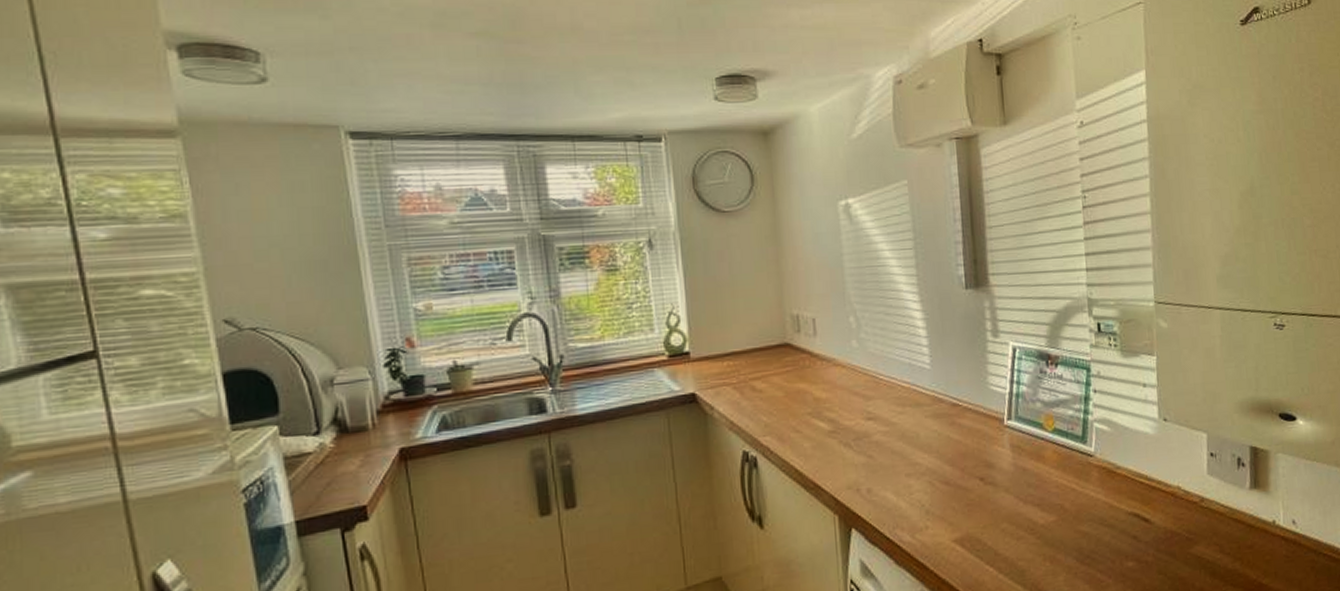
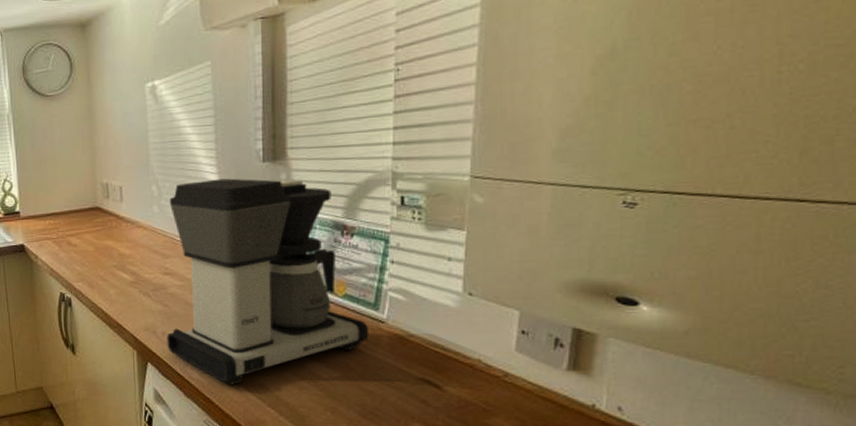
coffee maker: none [869,307,1080,545] -> present [167,178,369,385]

